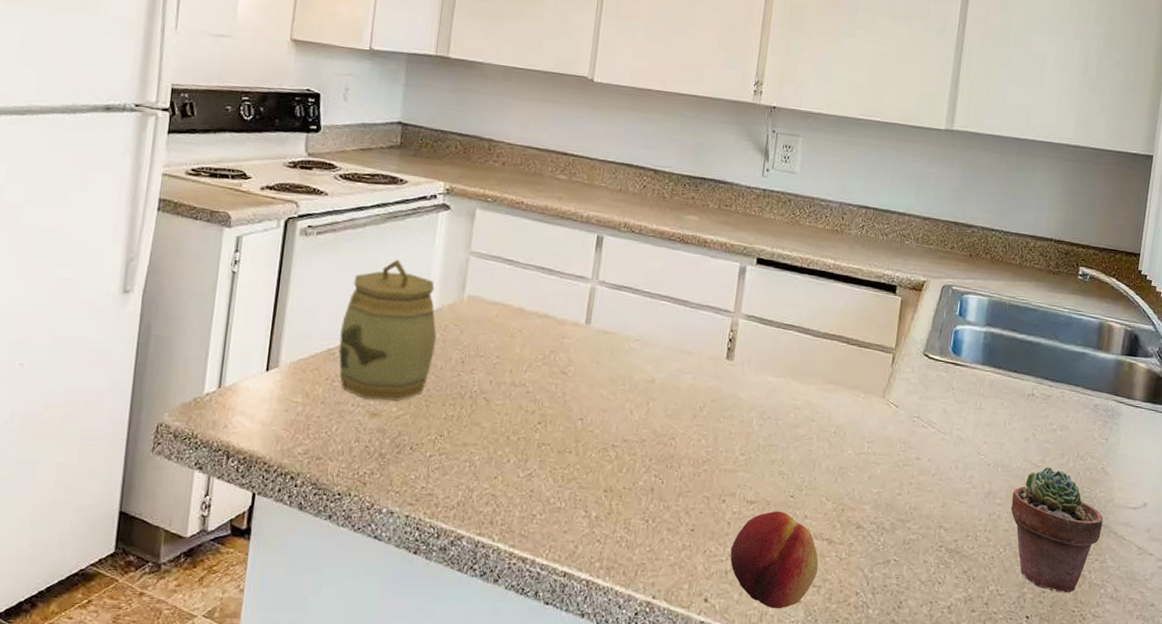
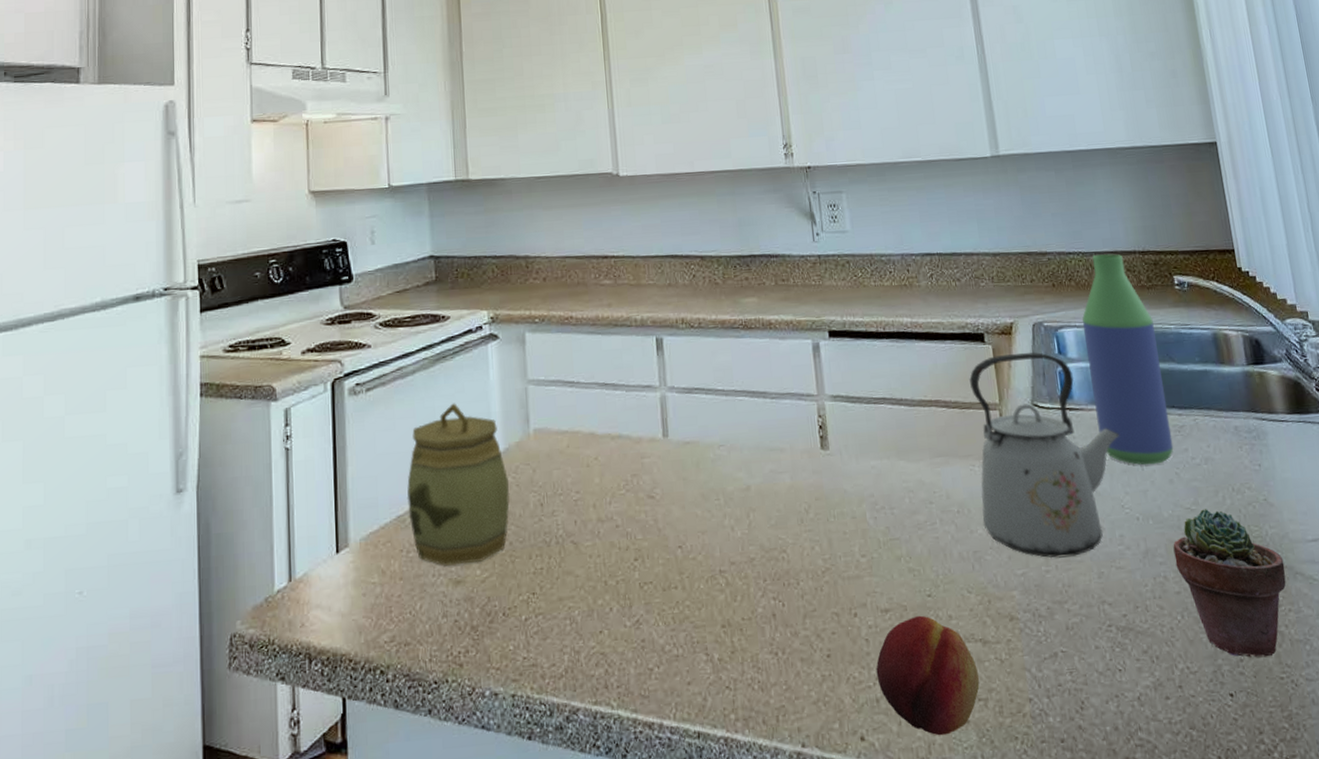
kettle: none [854,307,994,486] -> present [969,351,1120,558]
bottle: none [976,236,1051,424] -> present [1082,254,1174,465]

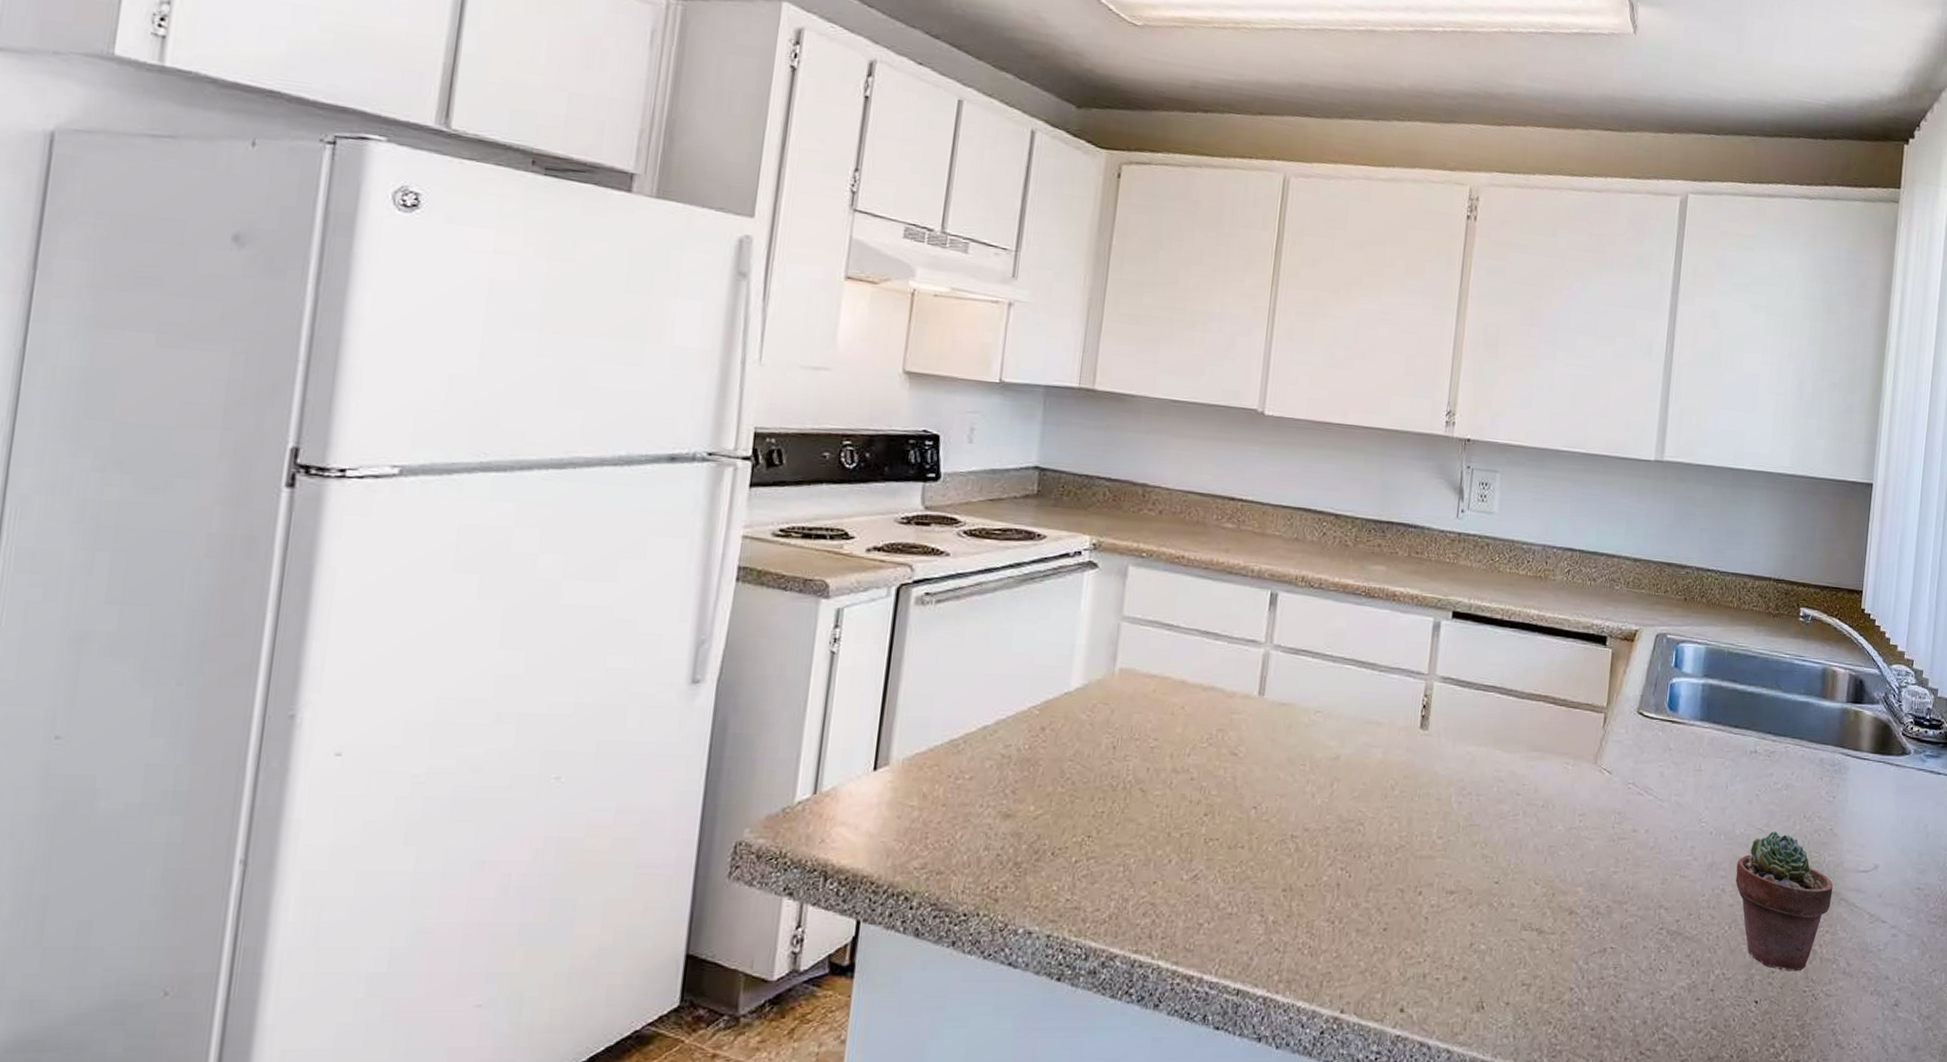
jar: present [406,403,510,566] -> none [964,629,1083,799]
fruit: present [876,615,980,736] -> none [1428,900,1528,1014]
kettle: present [969,351,1120,558] -> none [1564,660,1714,861]
bottle: present [1082,254,1174,465] -> none [1694,576,1771,785]

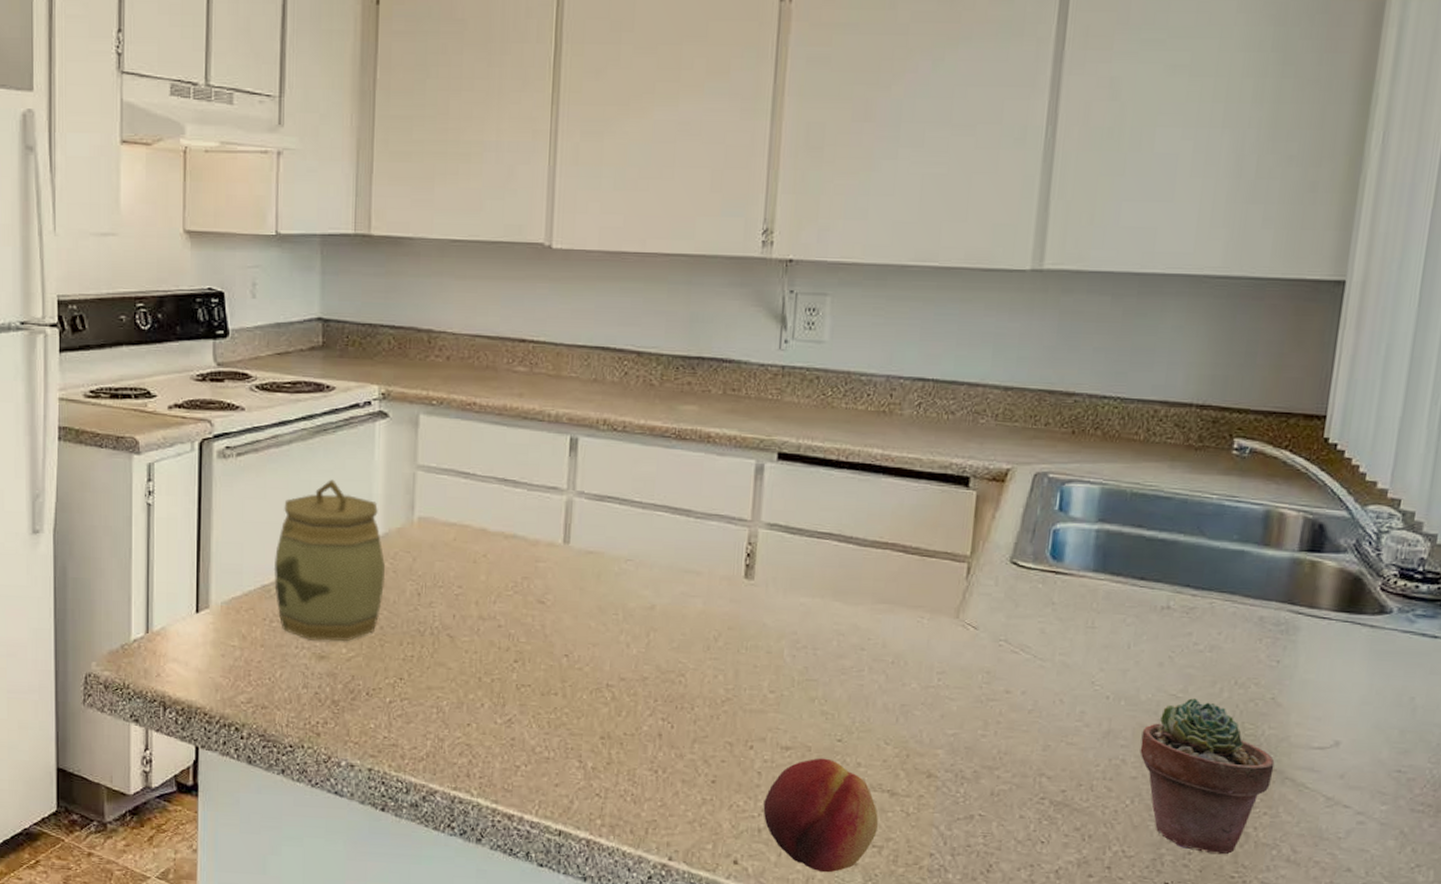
jar: none [964,629,1083,799] -> present [273,479,386,642]
fruit: none [1428,900,1528,1014] -> present [763,758,878,873]

